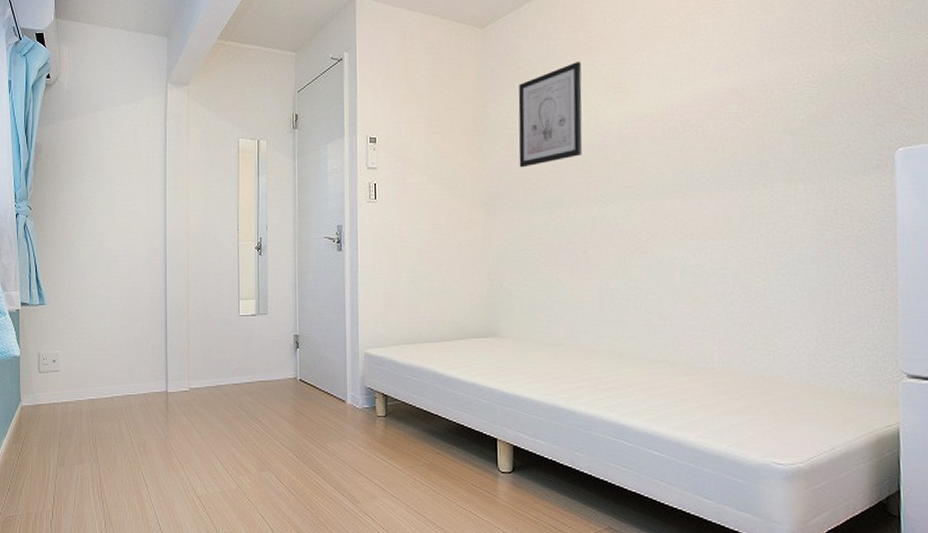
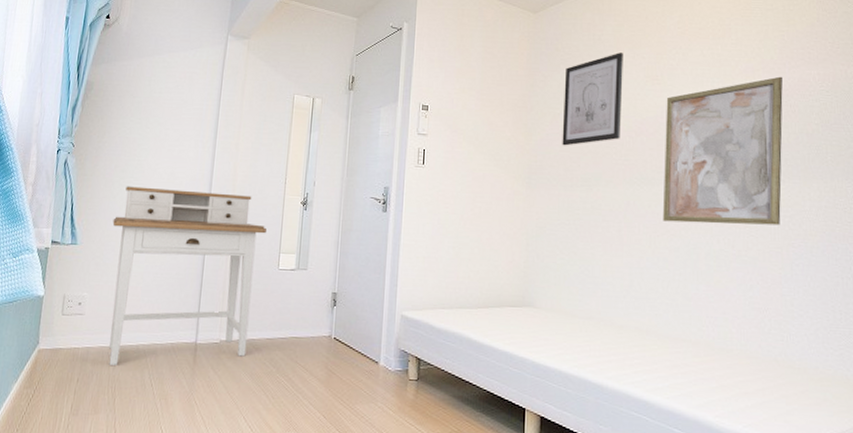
desk: none [76,244,224,419] -> present [109,186,266,366]
wall art: none [630,71,764,239] -> present [662,76,783,225]

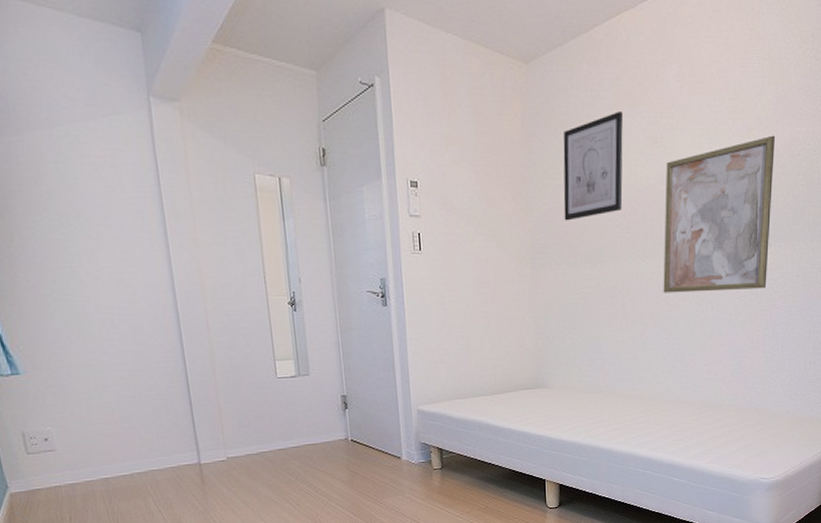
desk: present [109,186,266,366] -> none [58,299,259,499]

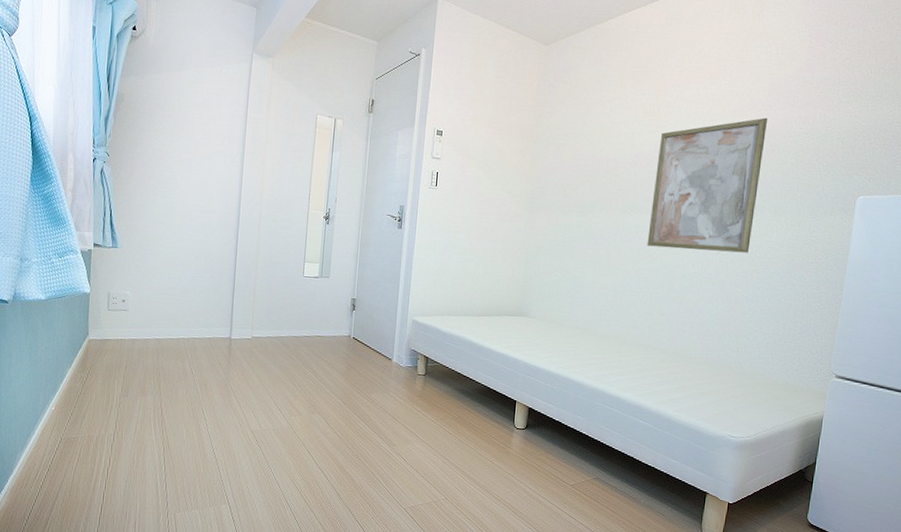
wall art: present [563,111,623,221] -> none [563,88,626,175]

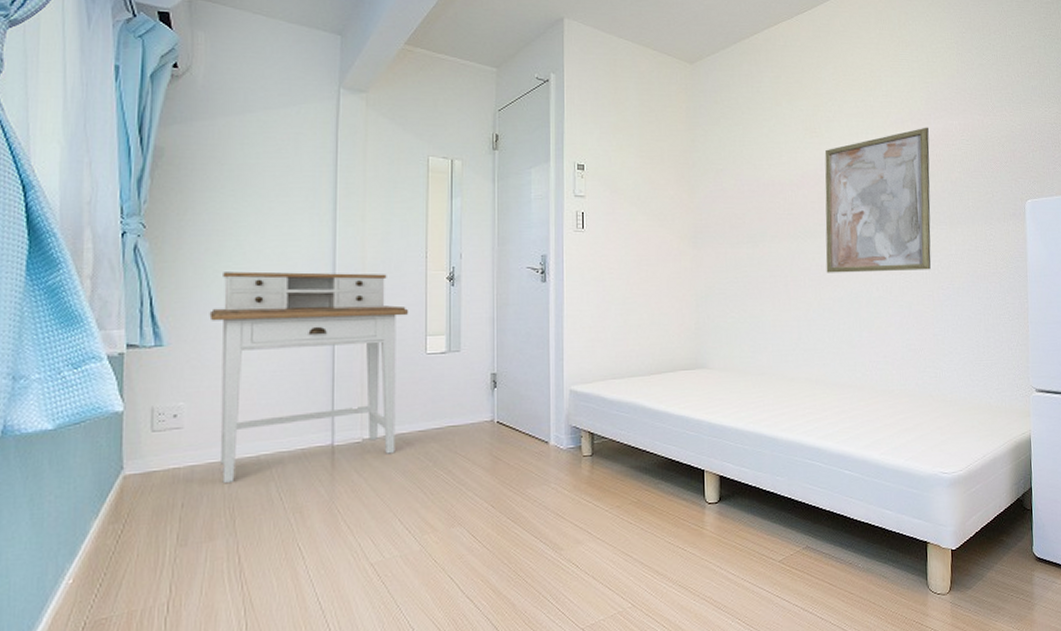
desk: none [150,195,292,356] -> present [209,271,408,484]

